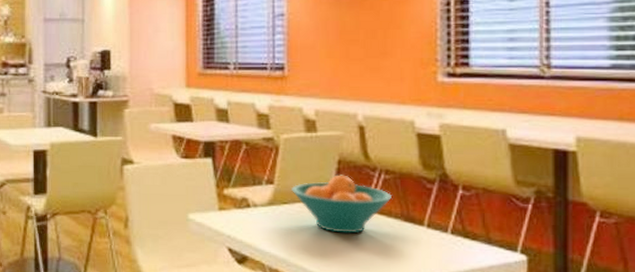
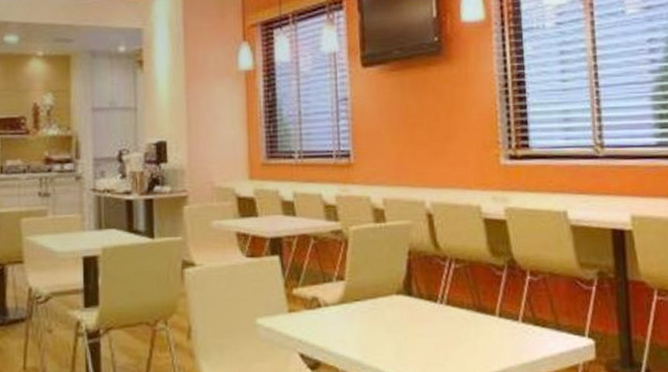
fruit bowl: present [290,174,392,233] -> none [362,266,463,329]

